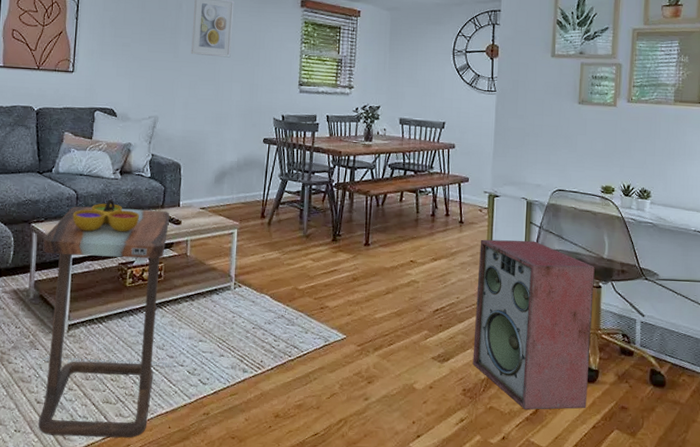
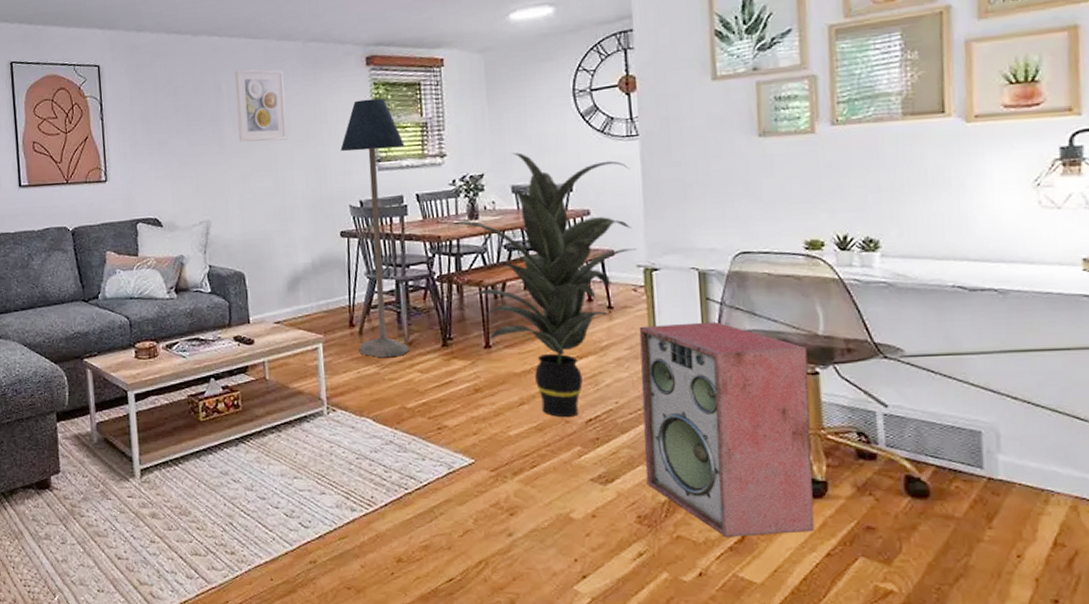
side table: present [38,206,179,438] -> none [99,329,273,595]
decorative bowl: present [73,199,140,232] -> none [128,322,205,362]
floor lamp: none [266,34,323,246] -> present [340,98,410,358]
indoor plant: none [349,92,487,307] -> present [448,152,637,418]

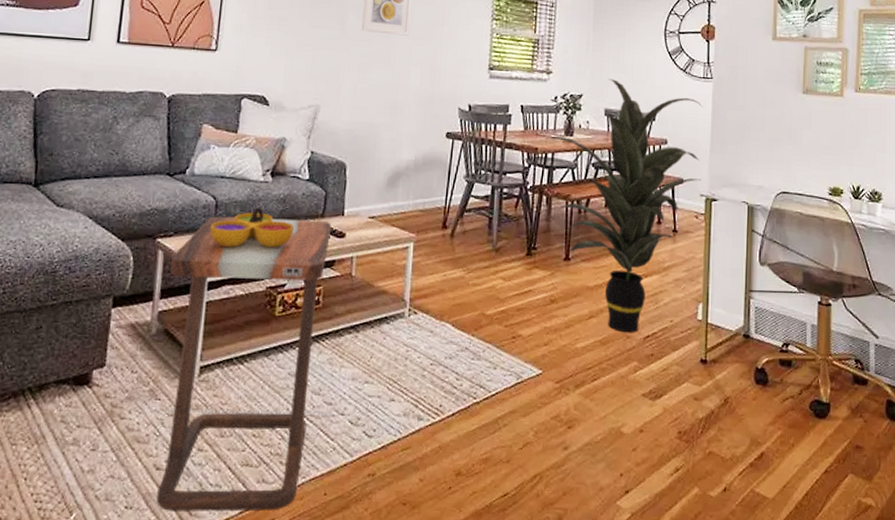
side table: none [99,329,273,595] -> present [156,216,339,512]
decorative bowl: none [128,322,205,362] -> present [210,207,295,248]
floor lamp: present [340,98,410,358] -> none [448,9,517,263]
speaker: present [639,321,815,537] -> none [689,251,824,453]

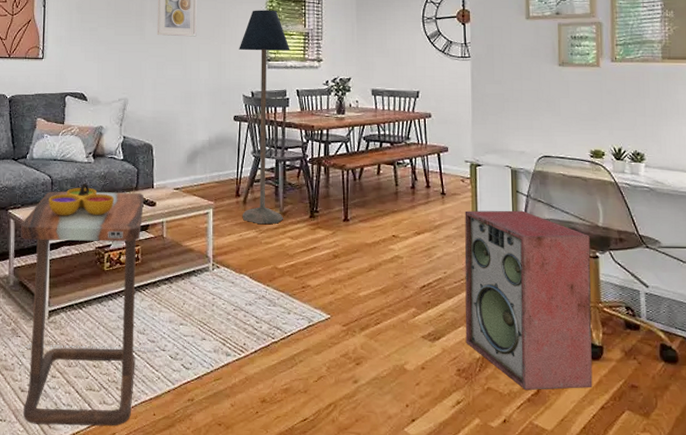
floor lamp: none [448,9,517,263] -> present [239,10,290,225]
indoor plant: present [546,79,703,333] -> none [321,63,465,283]
speaker: none [689,251,824,453] -> present [464,210,593,390]

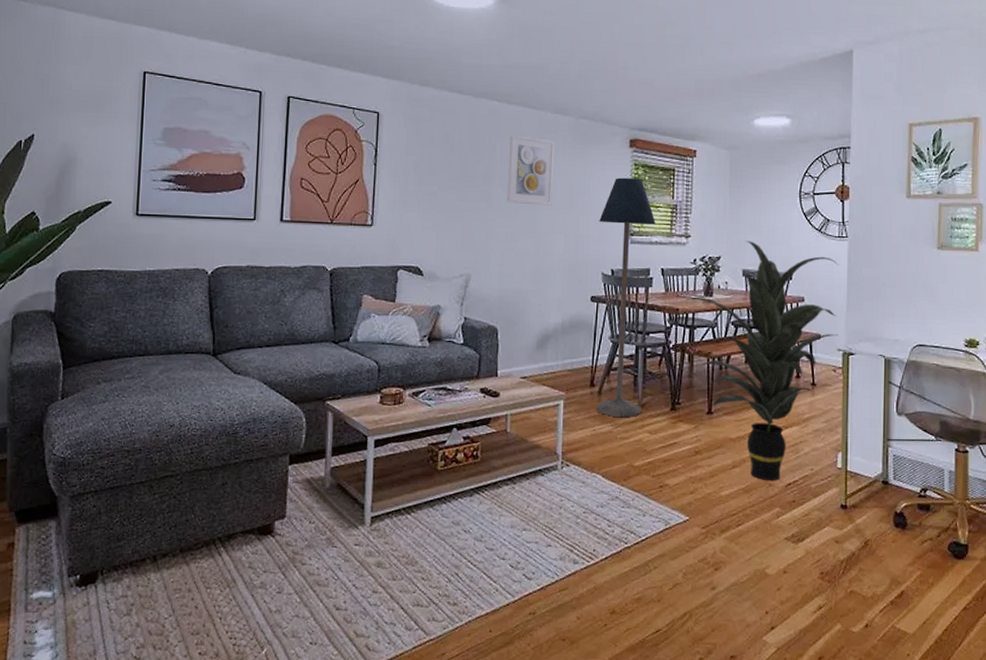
side table: present [21,191,161,426] -> none [338,379,500,647]
decorative bowl: present [48,183,115,216] -> none [374,370,452,408]
indoor plant: none [321,63,465,283] -> present [687,241,838,481]
speaker: present [464,210,593,390] -> none [830,402,960,592]

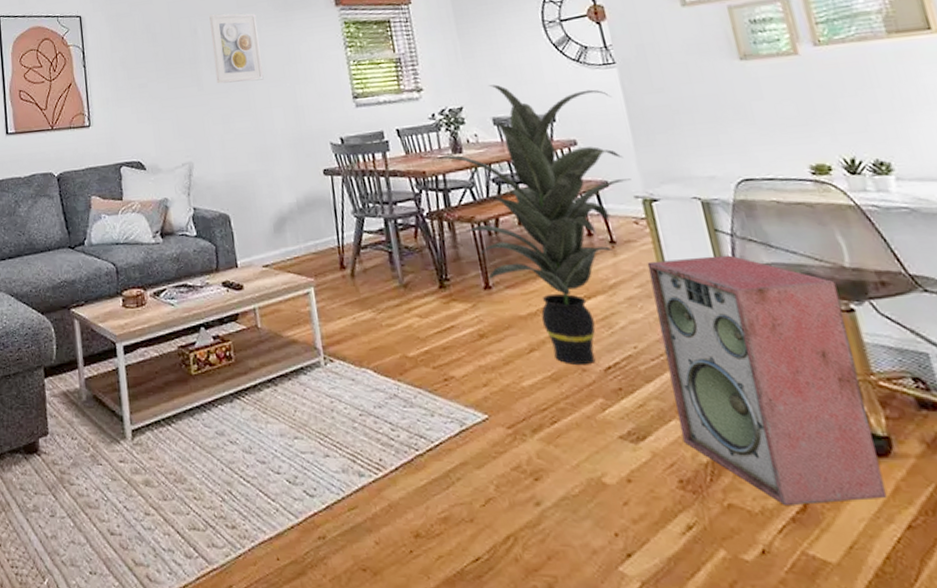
floor lamp: present [596,177,656,418] -> none [316,36,406,302]
speaker: none [830,402,960,592] -> present [647,255,888,505]

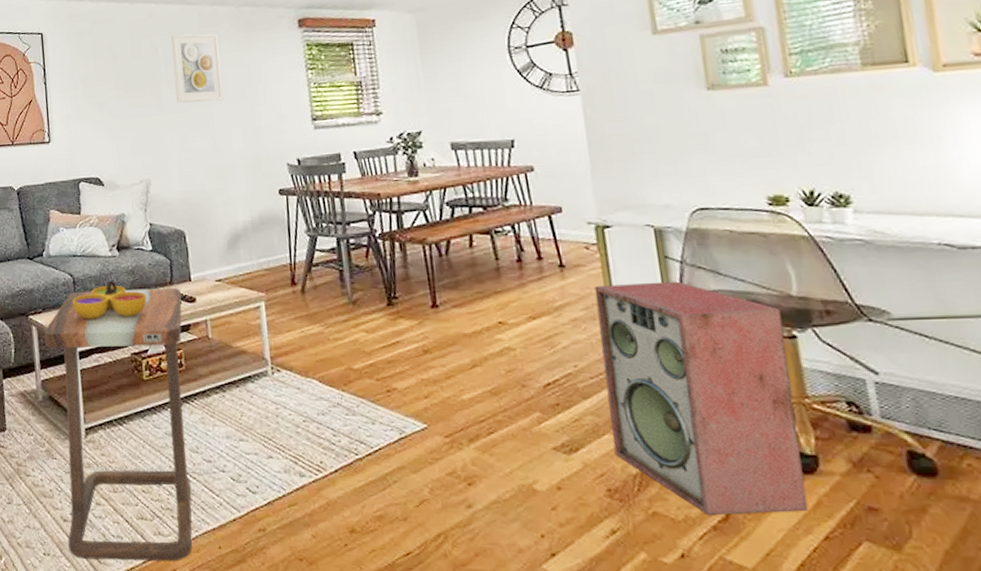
side table: none [87,274,275,577] -> present [44,287,220,562]
decorative bowl: none [115,268,193,311] -> present [72,280,147,320]
indoor plant: present [432,84,631,366] -> none [388,109,586,382]

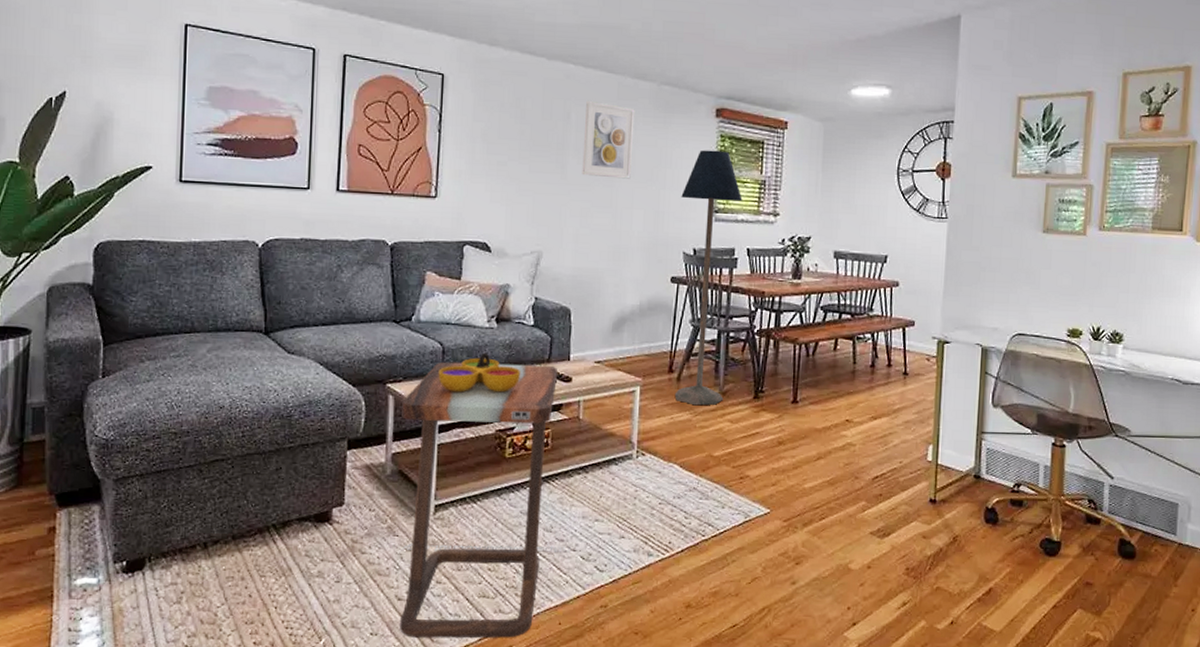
floor lamp: none [276,58,355,317] -> present [674,150,743,406]
speaker: present [594,281,809,515] -> none [917,393,1058,589]

